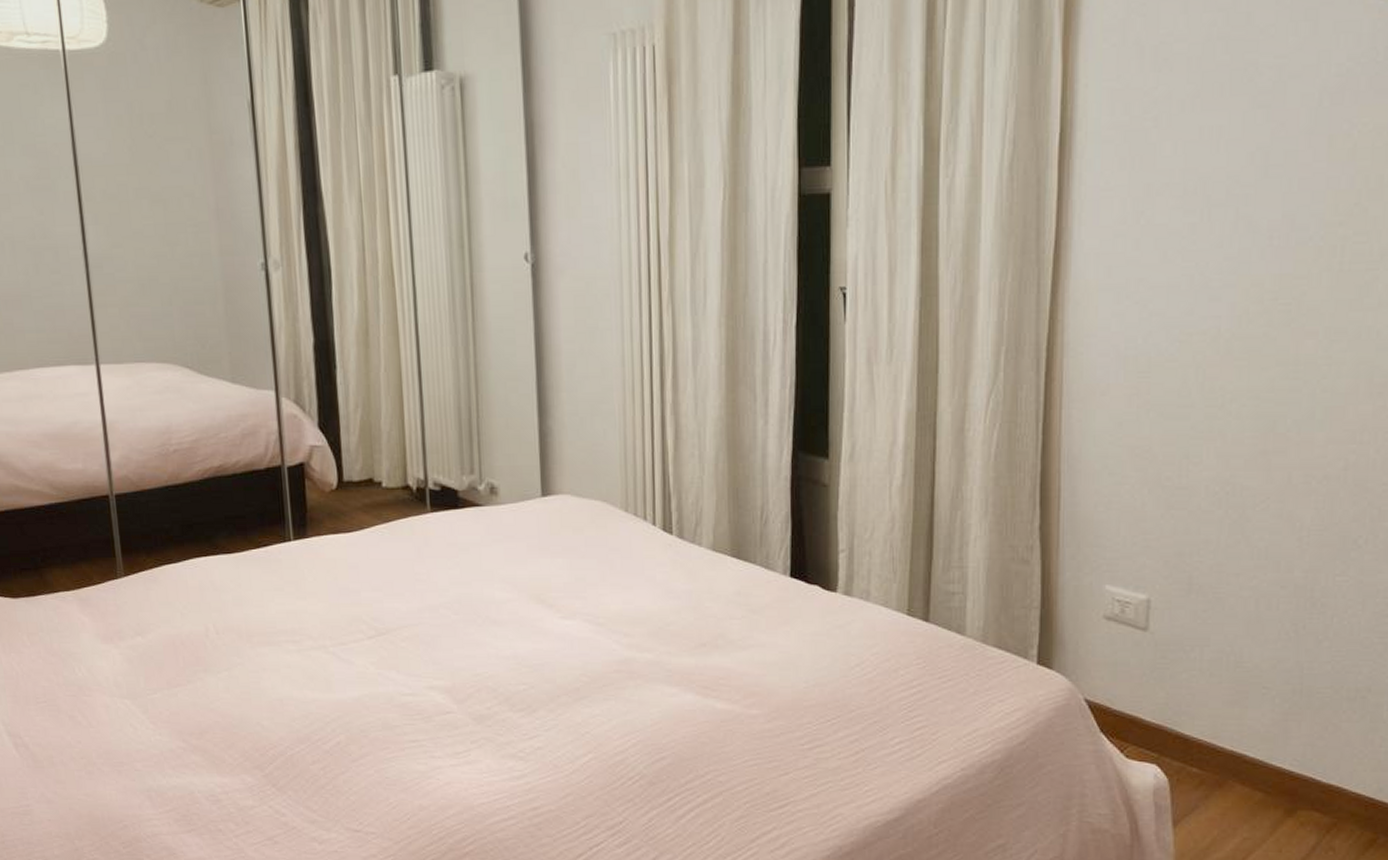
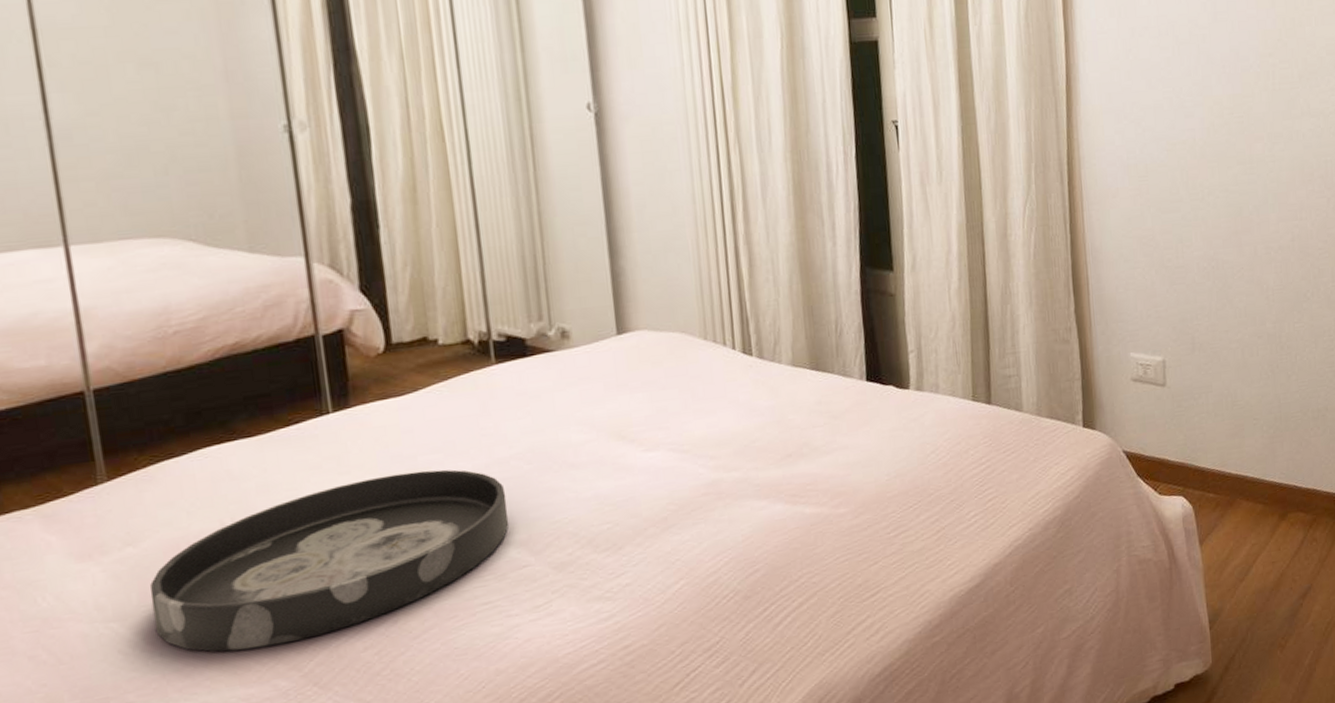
tray: none [153,606,436,744] -> present [150,469,509,652]

